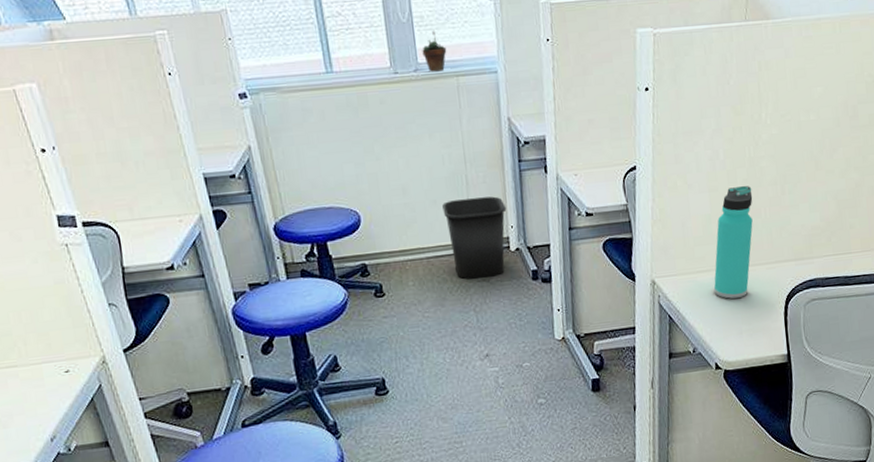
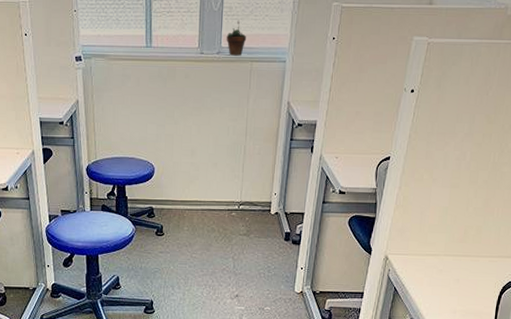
waste bin: present [442,196,507,280] -> none [221,165,274,233]
thermos bottle: present [713,185,753,299] -> none [438,186,490,282]

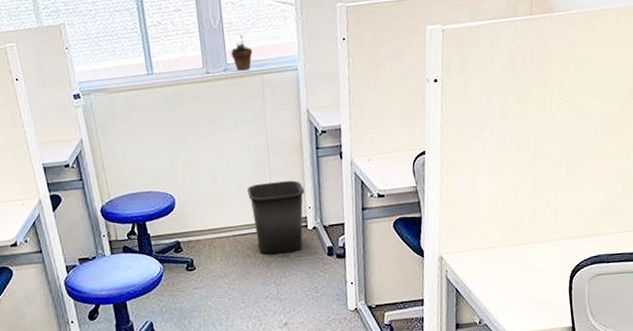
waste bin: none [221,165,274,233] -> present [247,180,305,255]

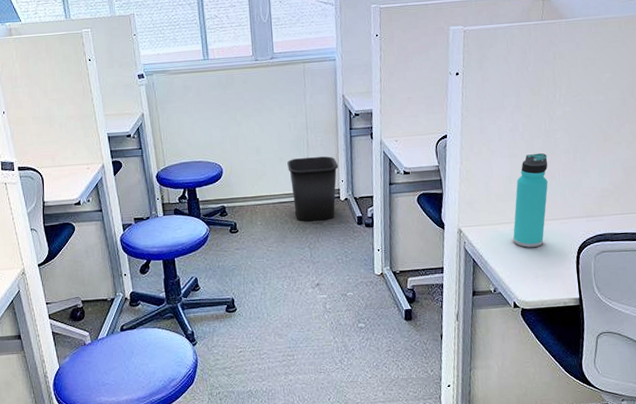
succulent plant: present [231,34,253,71] -> none [277,28,297,60]
thermos bottle: none [499,167,538,274] -> present [513,153,548,248]

